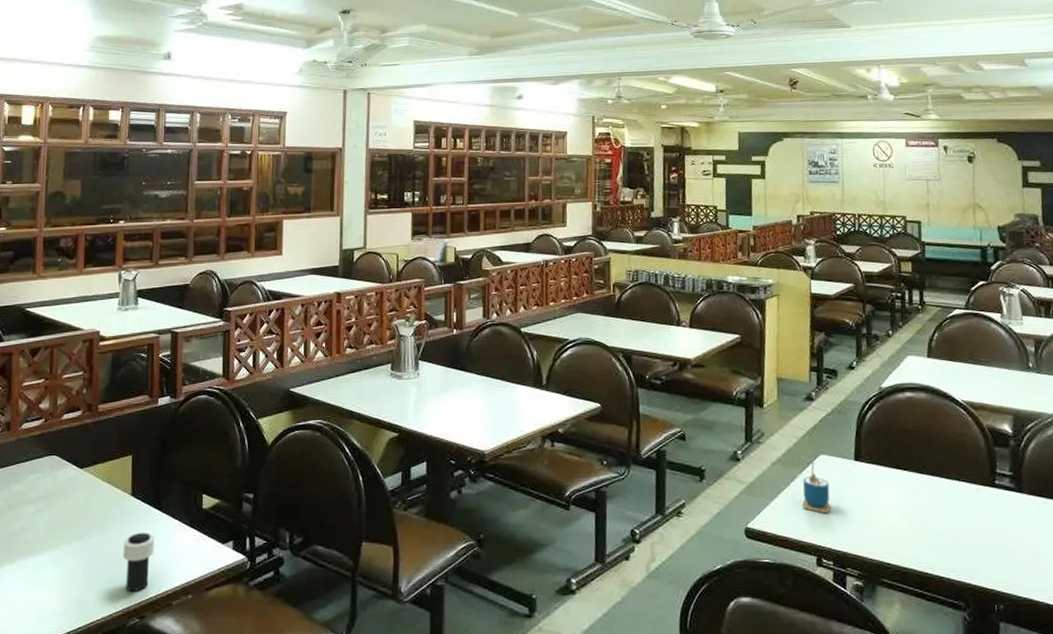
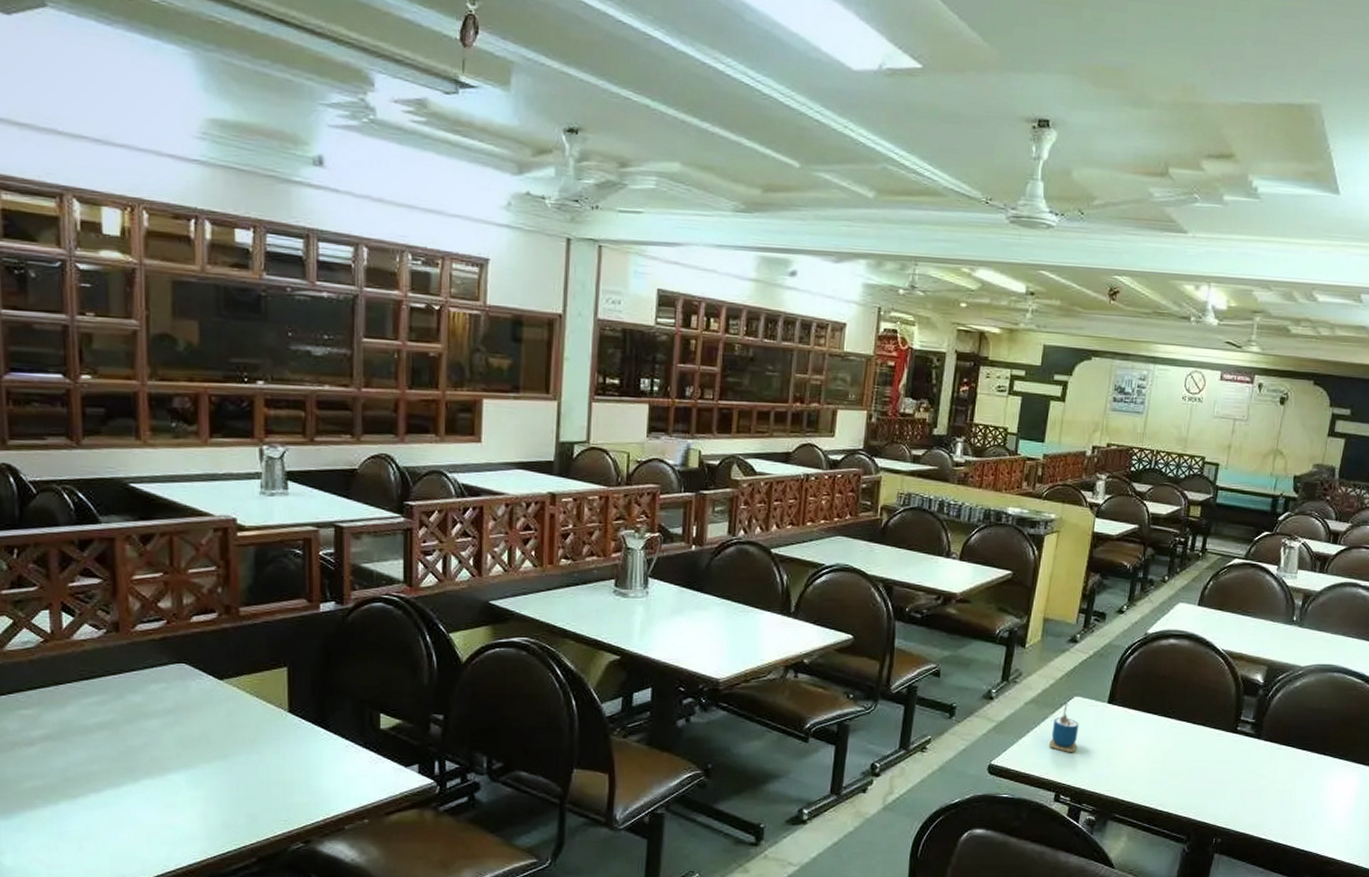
cup: present [122,532,155,591] -> none [280,752,321,815]

